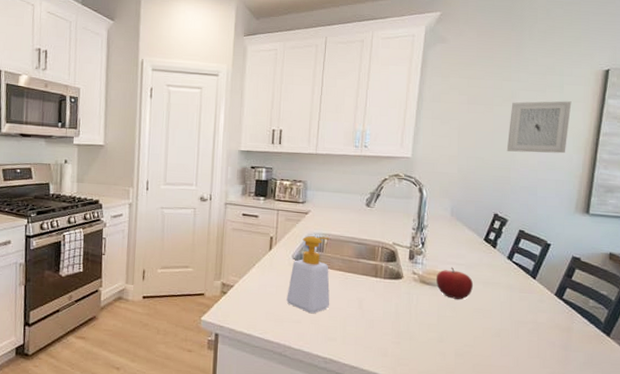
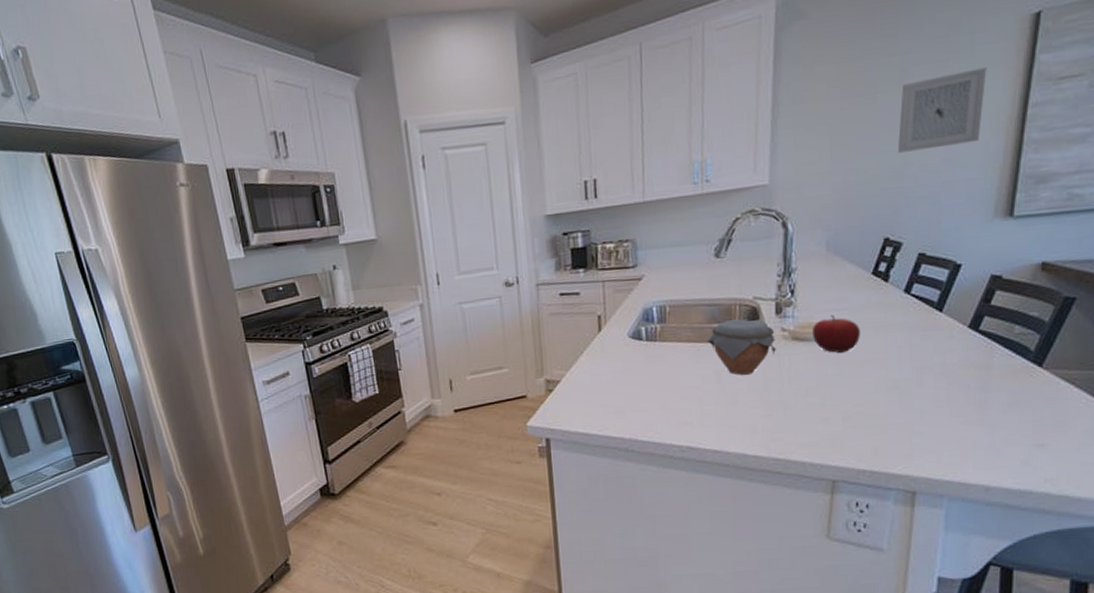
soap bottle: present [286,236,330,313] -> none [626,304,681,398]
jar: none [354,258,407,306] -> present [706,319,776,375]

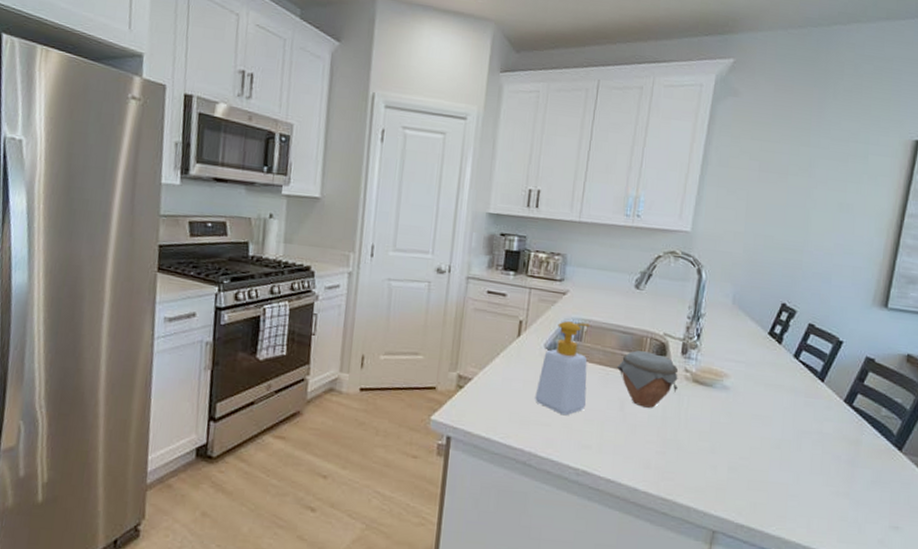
soap bottle: none [626,304,681,398] -> present [535,321,591,415]
fruit: present [813,314,861,354] -> none [711,364,754,404]
wall art: present [897,67,987,153] -> none [800,172,876,236]

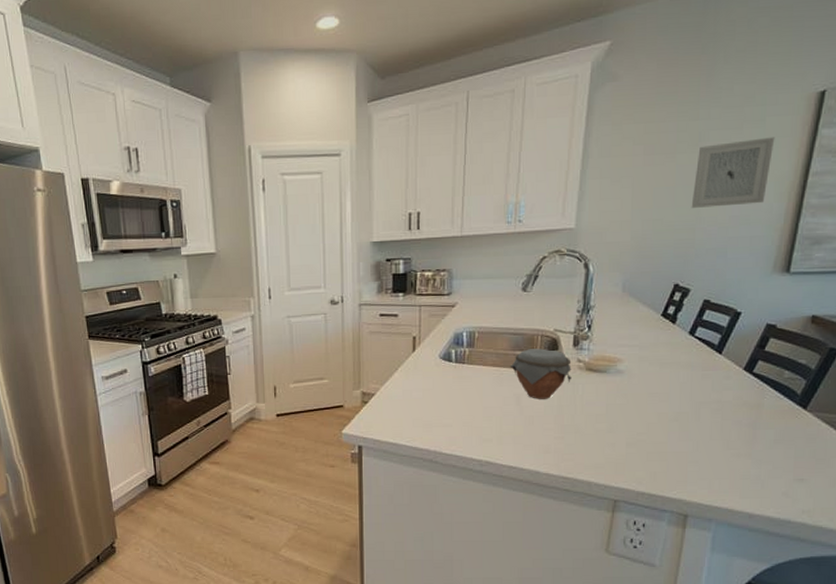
soap bottle: present [535,321,591,415] -> none [435,330,484,415]
wall art: none [800,172,876,236] -> present [691,137,775,208]

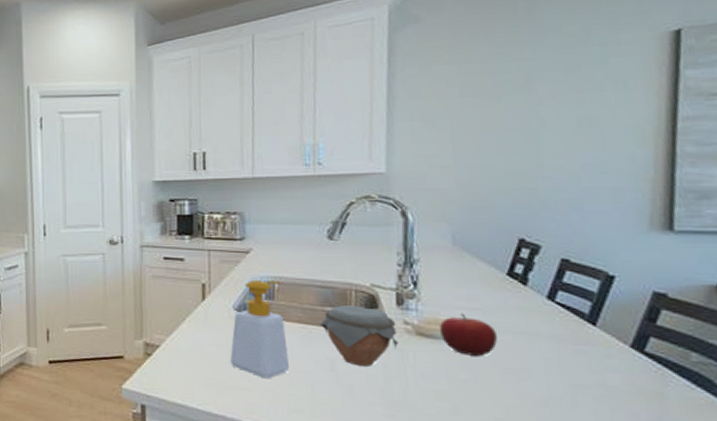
soap bottle: none [435,330,484,415] -> present [230,280,290,378]
fruit: none [605,350,649,386] -> present [440,313,498,358]
wall art: present [691,137,775,208] -> none [527,78,625,154]

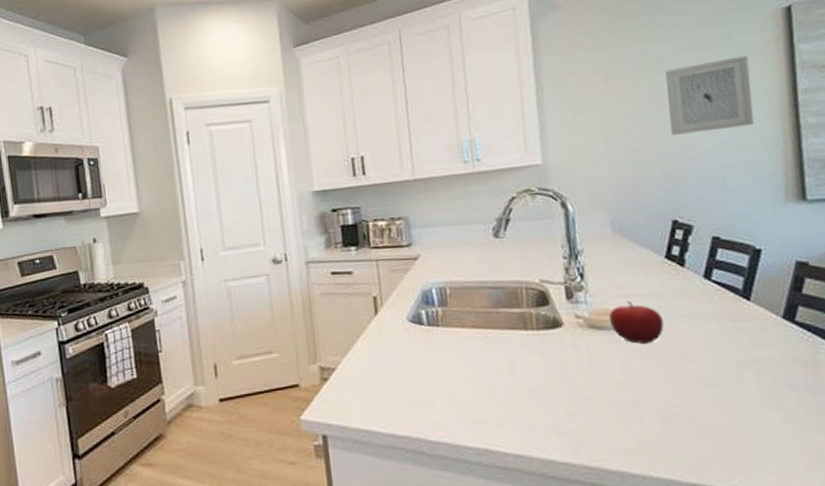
soap bottle: present [230,280,290,378] -> none [409,286,470,390]
jar: present [319,305,398,366] -> none [494,304,572,367]
wall art: none [527,78,625,154] -> present [665,56,754,135]

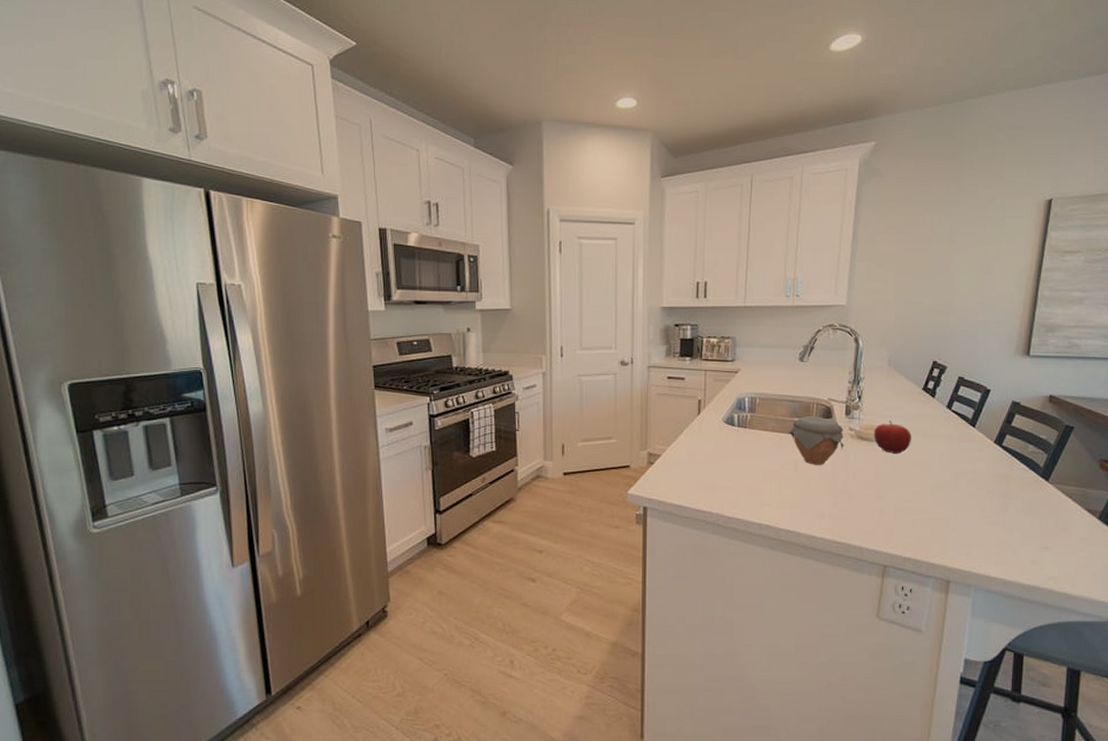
jar: none [494,304,572,367] -> present [788,416,844,465]
wall art: present [665,56,754,135] -> none [945,235,1013,294]

